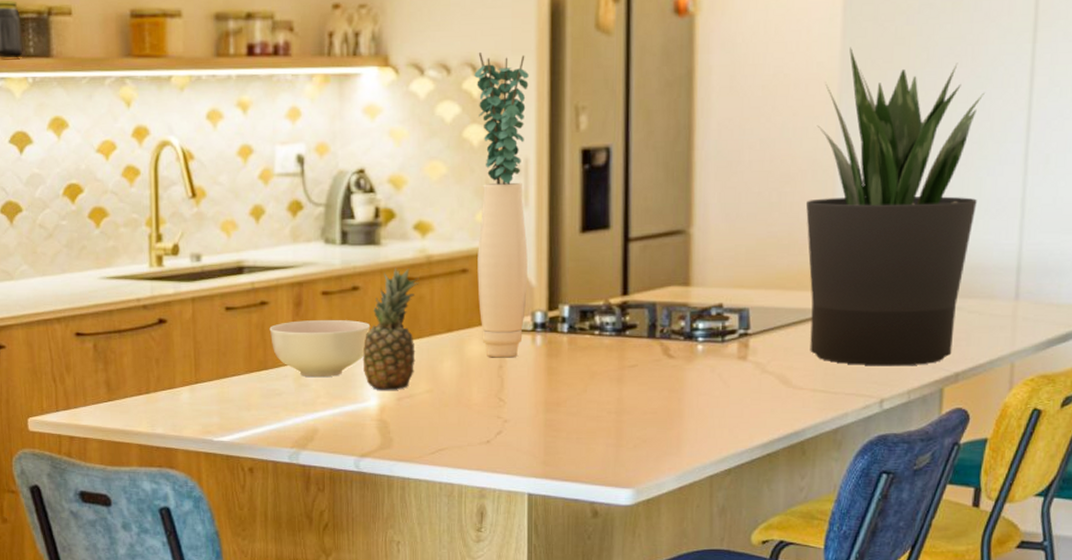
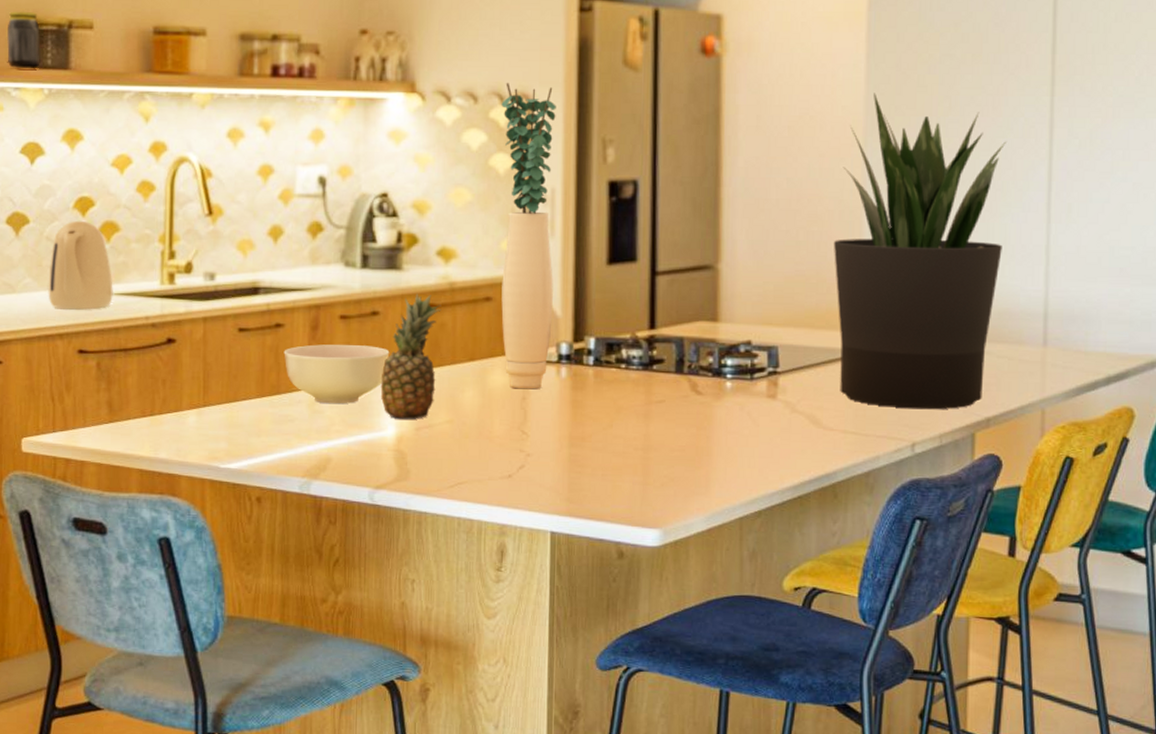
kettle: none [43,207,105,294] -> present [48,220,113,310]

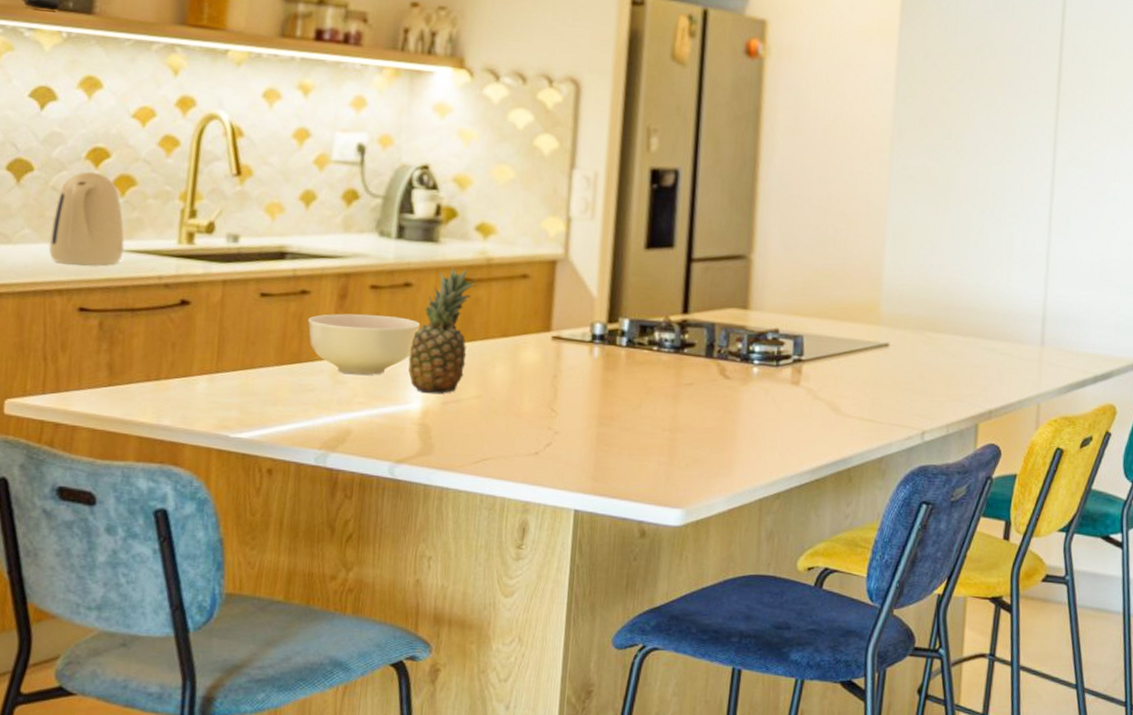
vase: present [501,82,556,390] -> none [537,66,604,368]
planter: present [834,92,1006,410] -> none [859,104,1016,401]

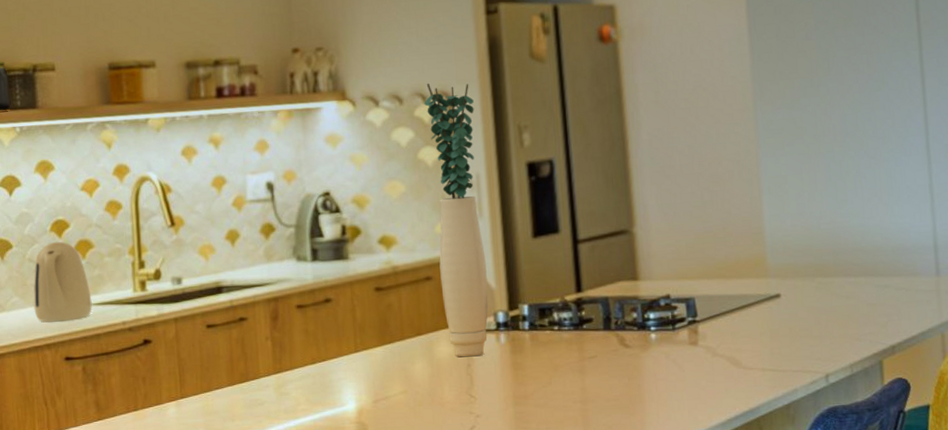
bowl: present [308,313,421,376] -> none [249,330,344,386]
fruit: present [407,267,477,393] -> none [338,279,389,394]
vase: none [537,66,604,368] -> present [424,83,488,358]

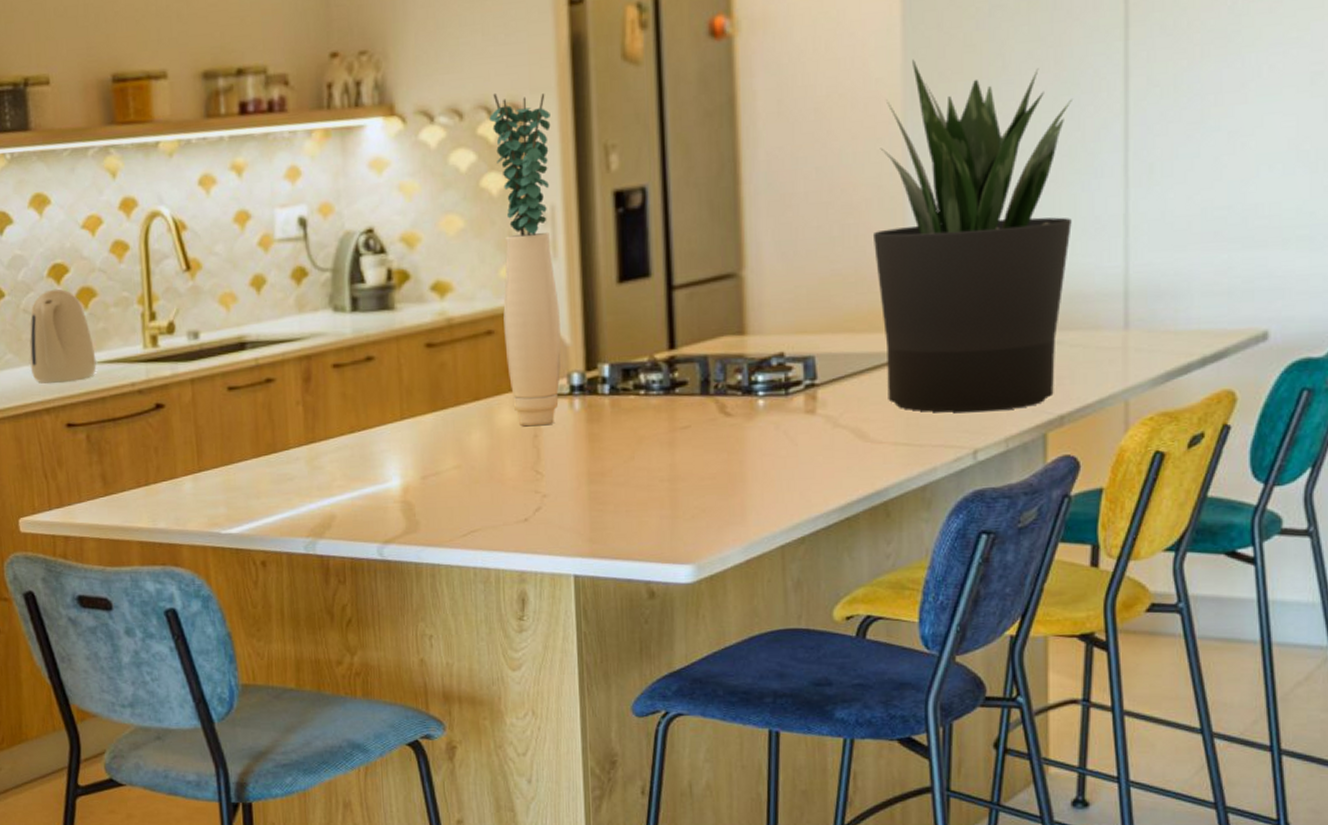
planter: none [736,61,890,344] -> present [874,59,1072,413]

